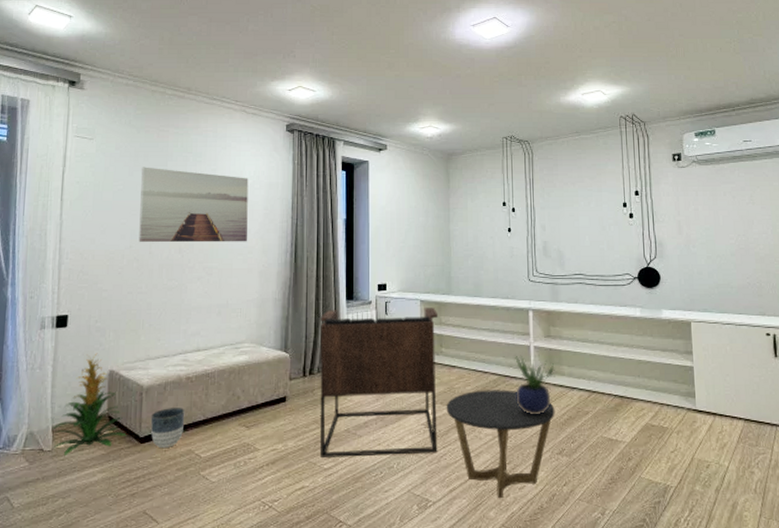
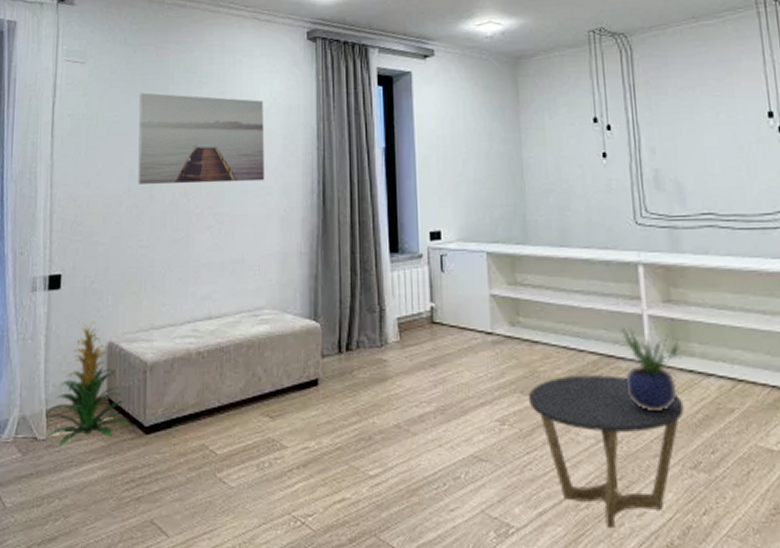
planter: present [150,408,185,449] -> none [156,390,197,442]
armchair: present [320,308,439,457] -> none [357,262,519,462]

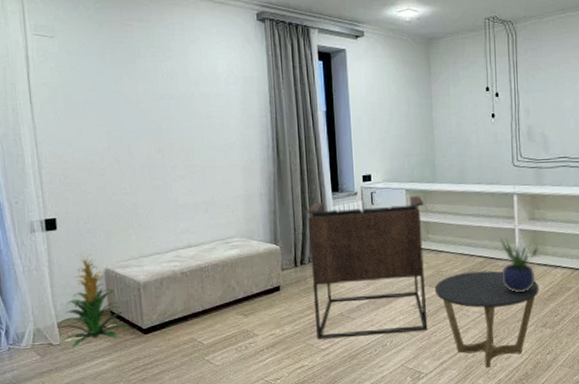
wall art: present [138,92,265,184] -> none [108,64,228,143]
armchair: none [357,262,519,462] -> present [307,196,428,339]

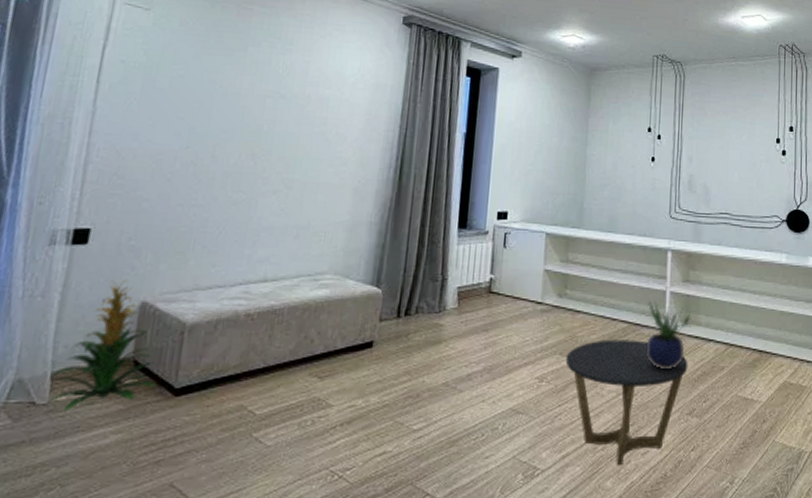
armchair: present [307,196,428,339] -> none [410,239,566,416]

